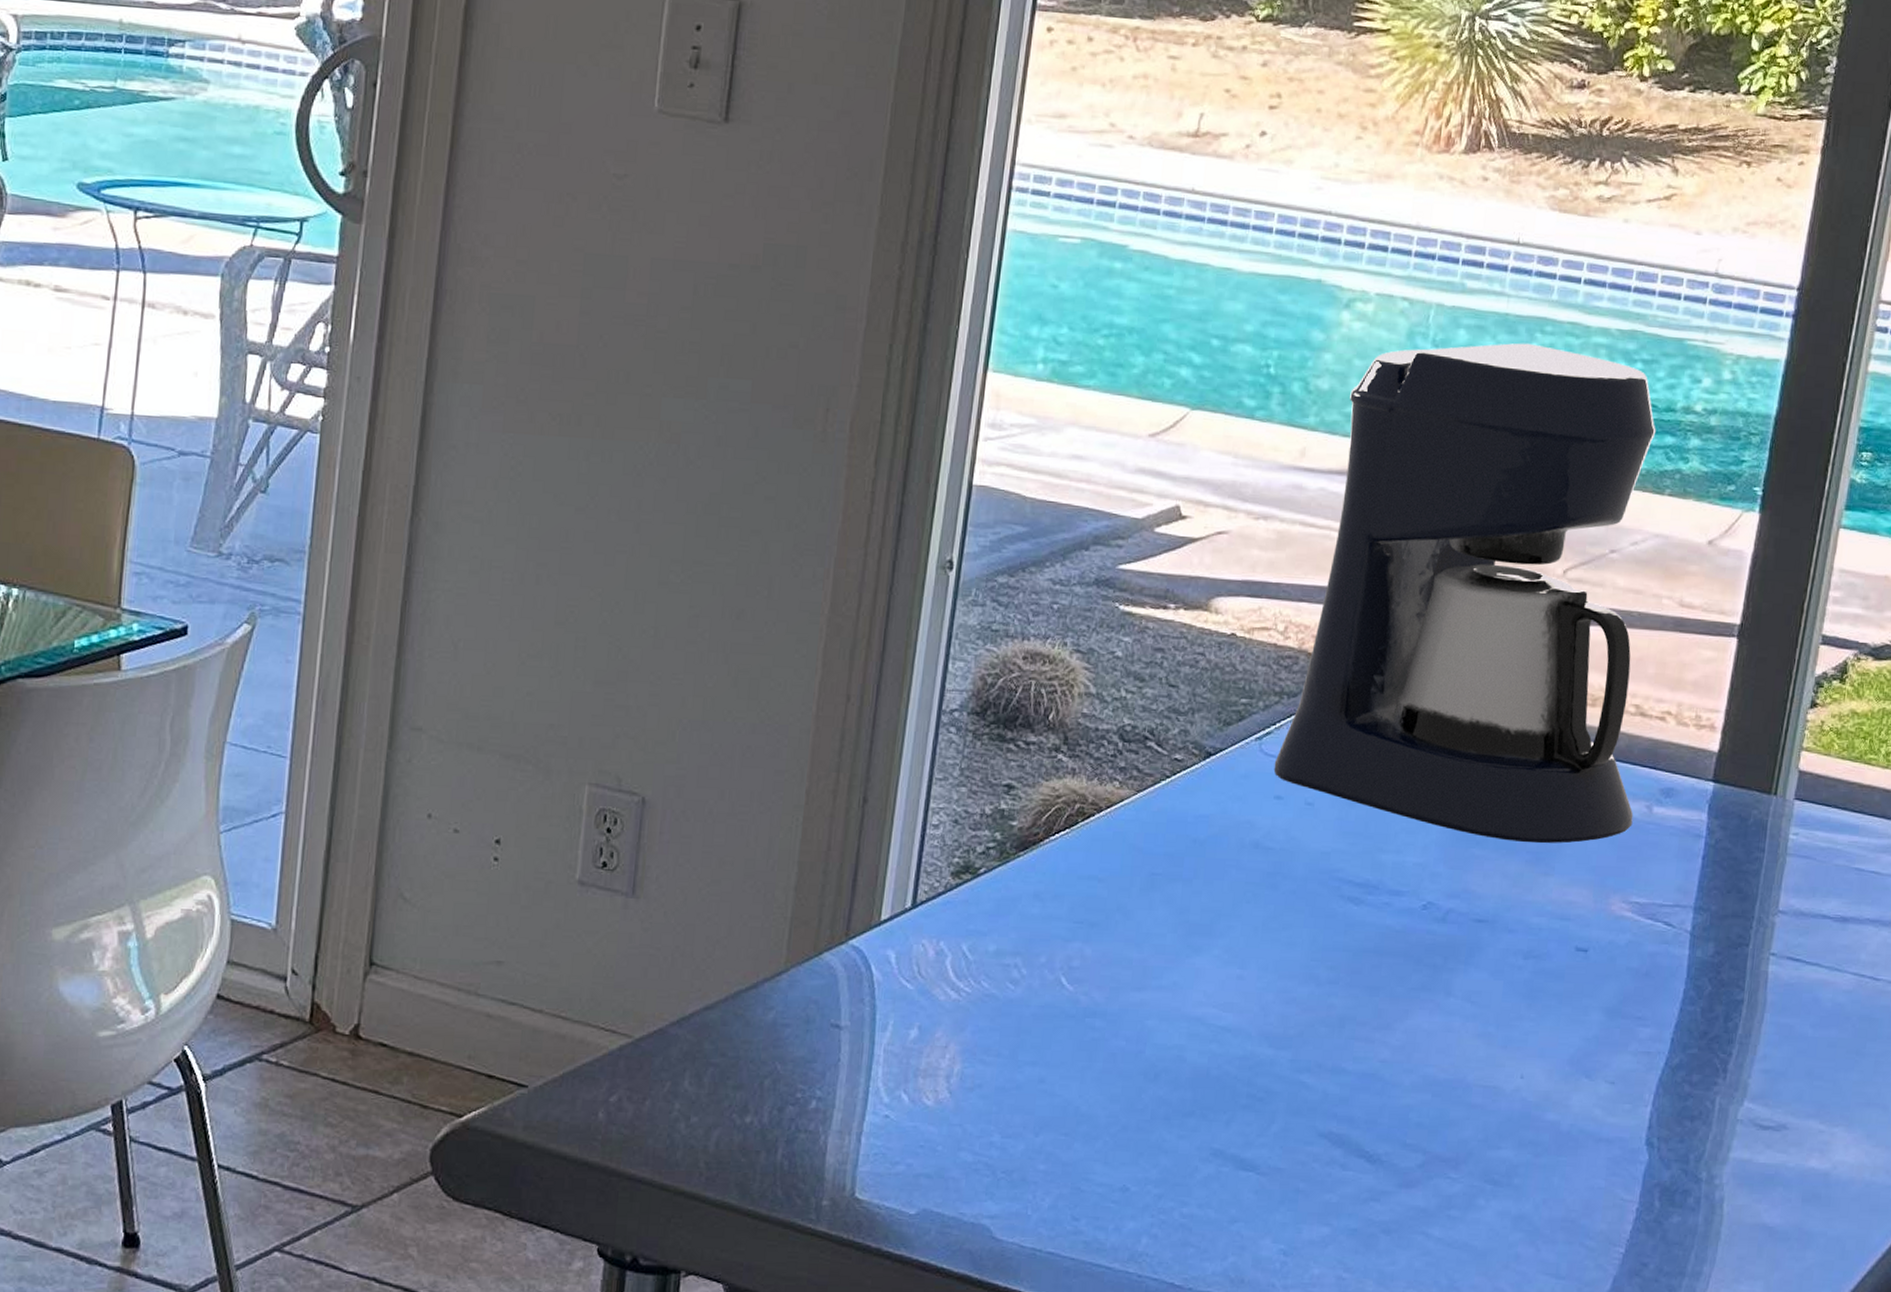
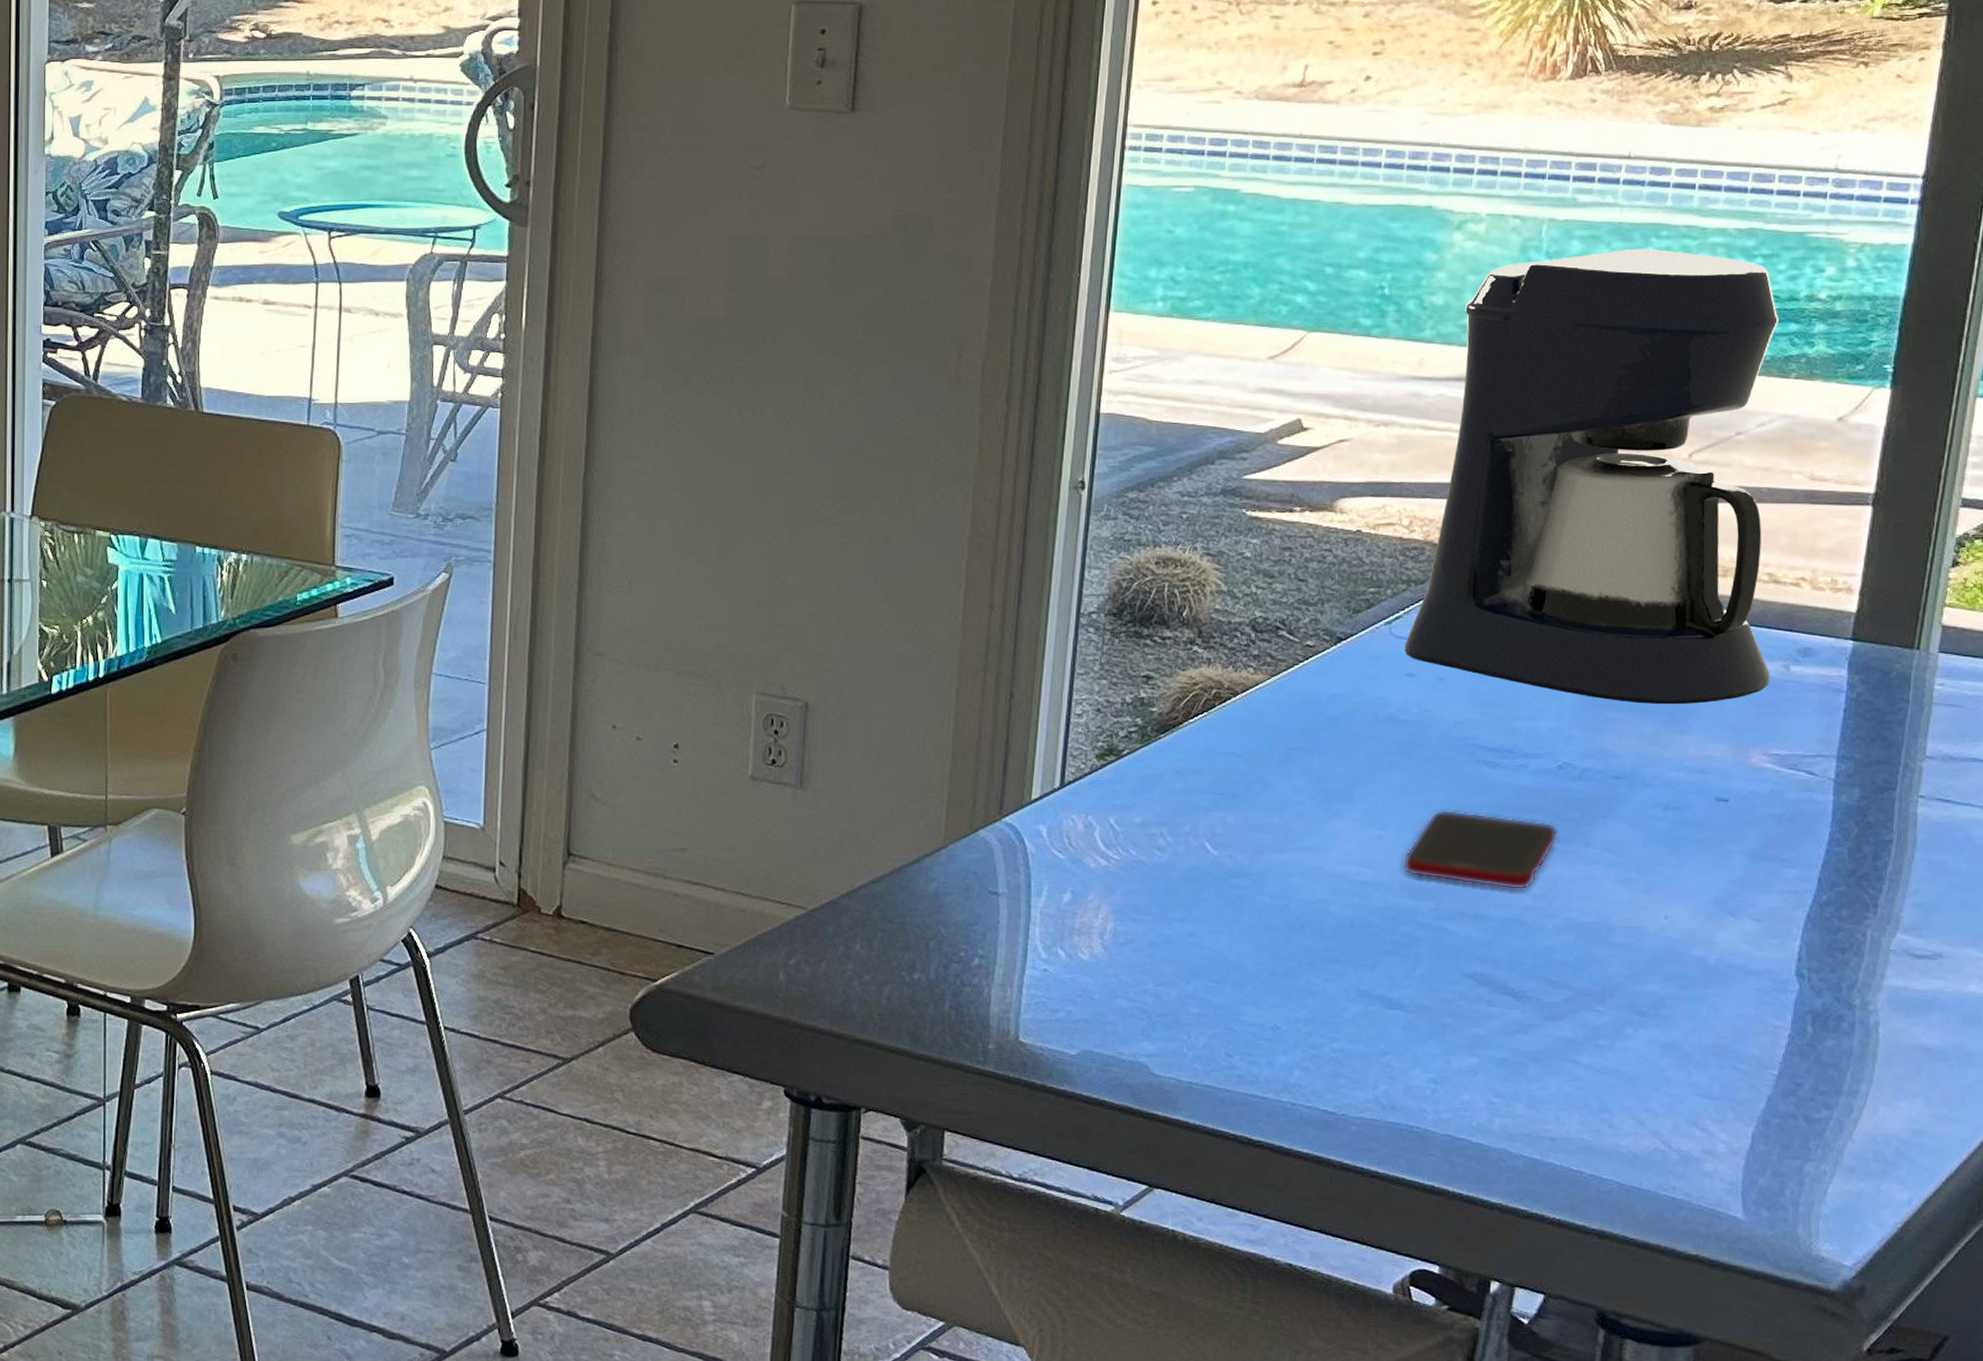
cell phone: none [1261,949,1420,1042] -> present [1402,809,1558,891]

